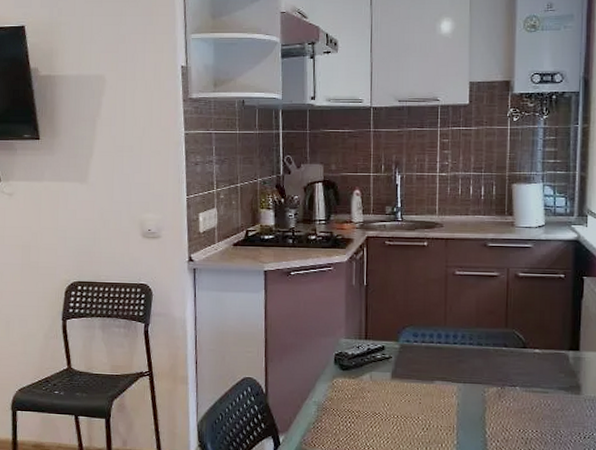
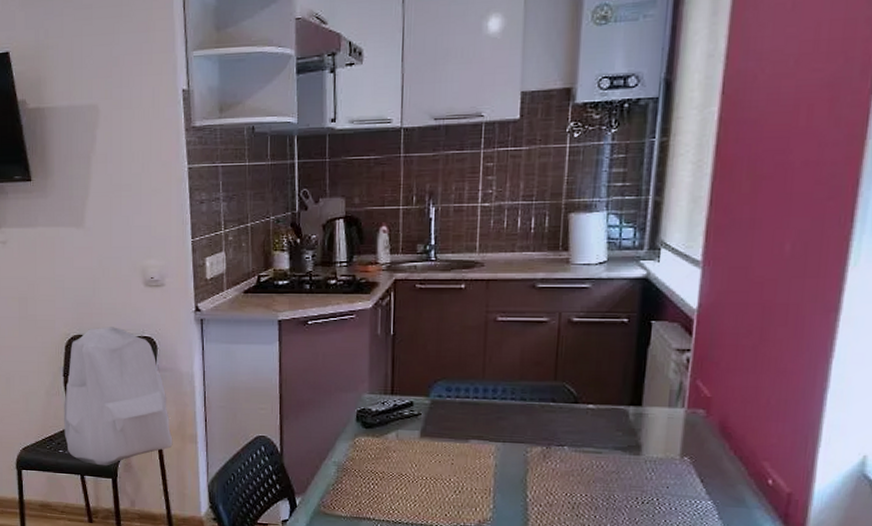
backpack: none [60,274,165,407] -> present [64,327,173,466]

